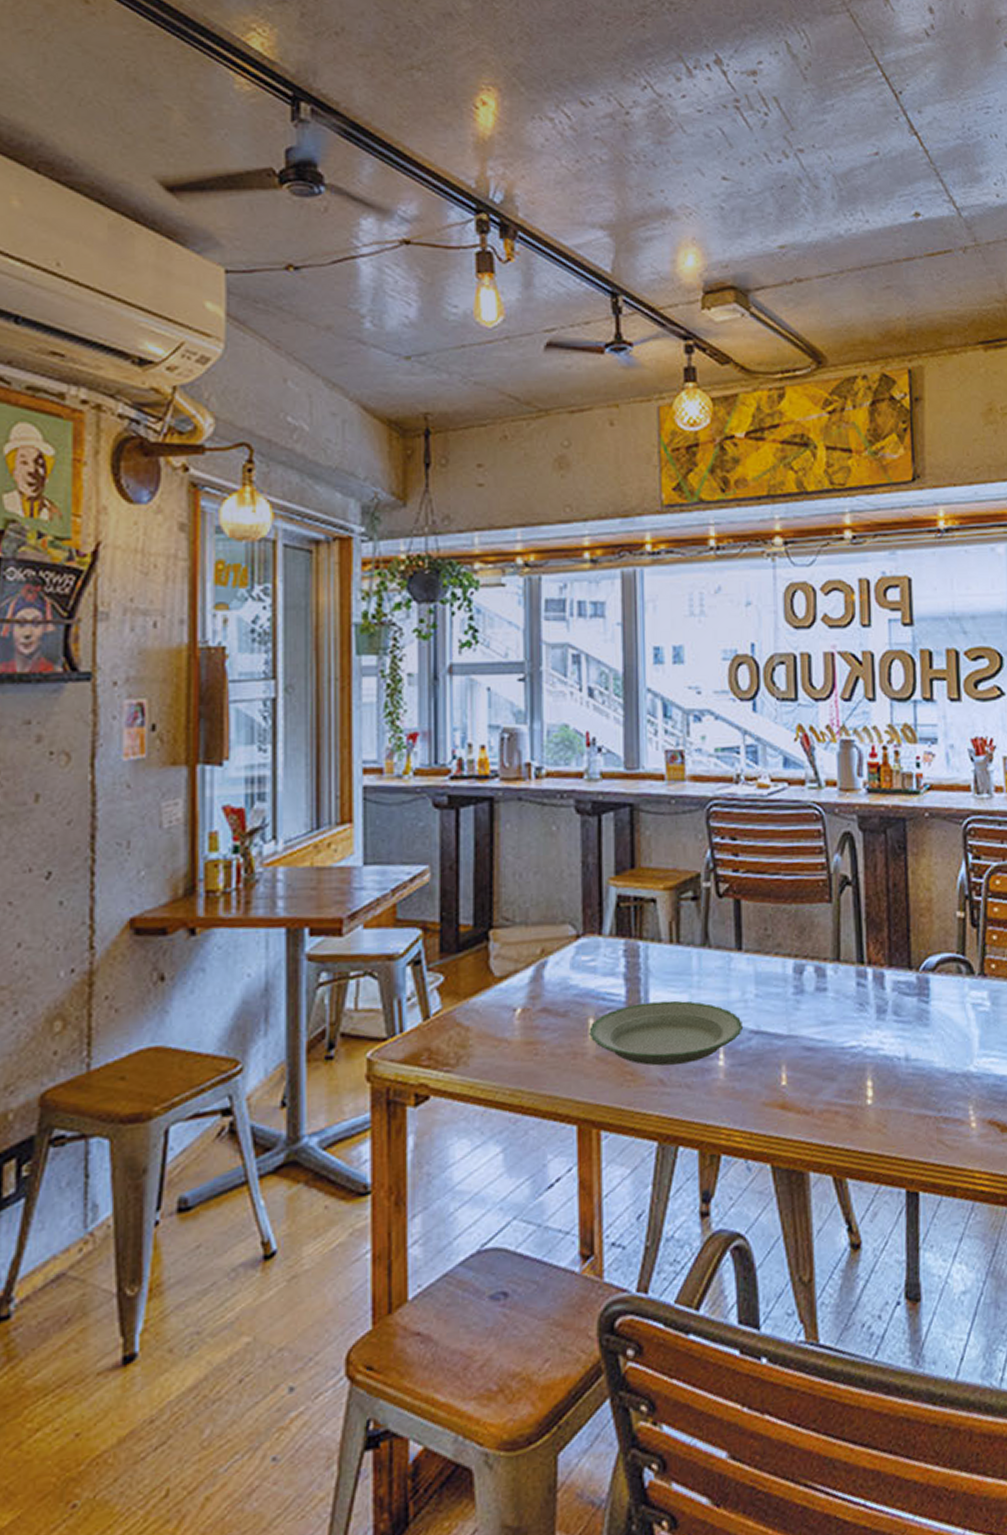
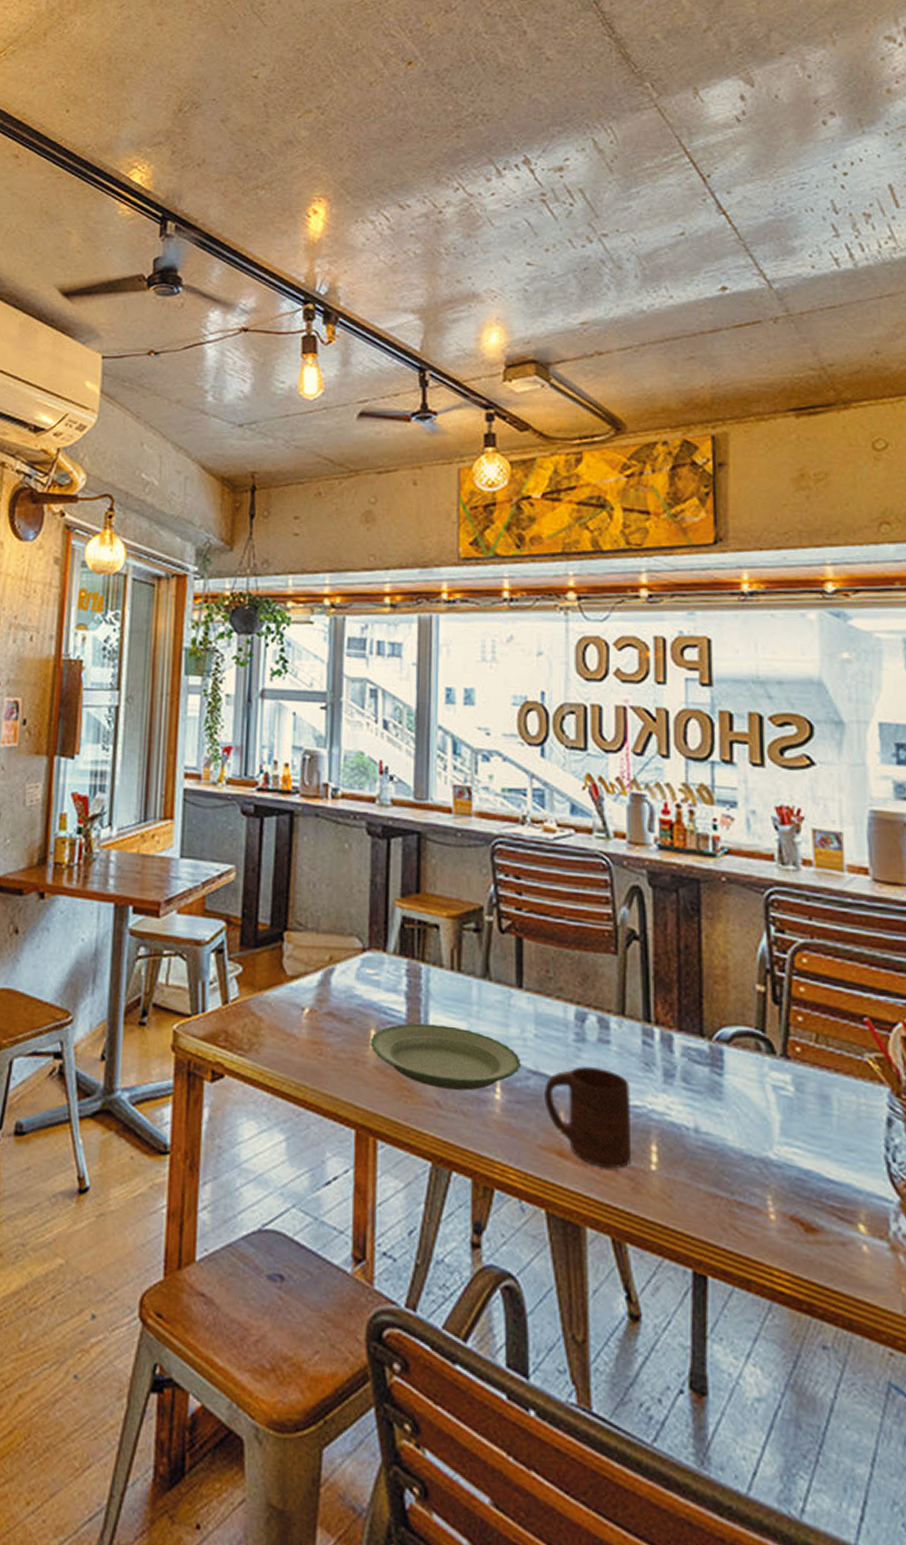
cup: none [766,1016,850,1112] -> present [545,1066,632,1169]

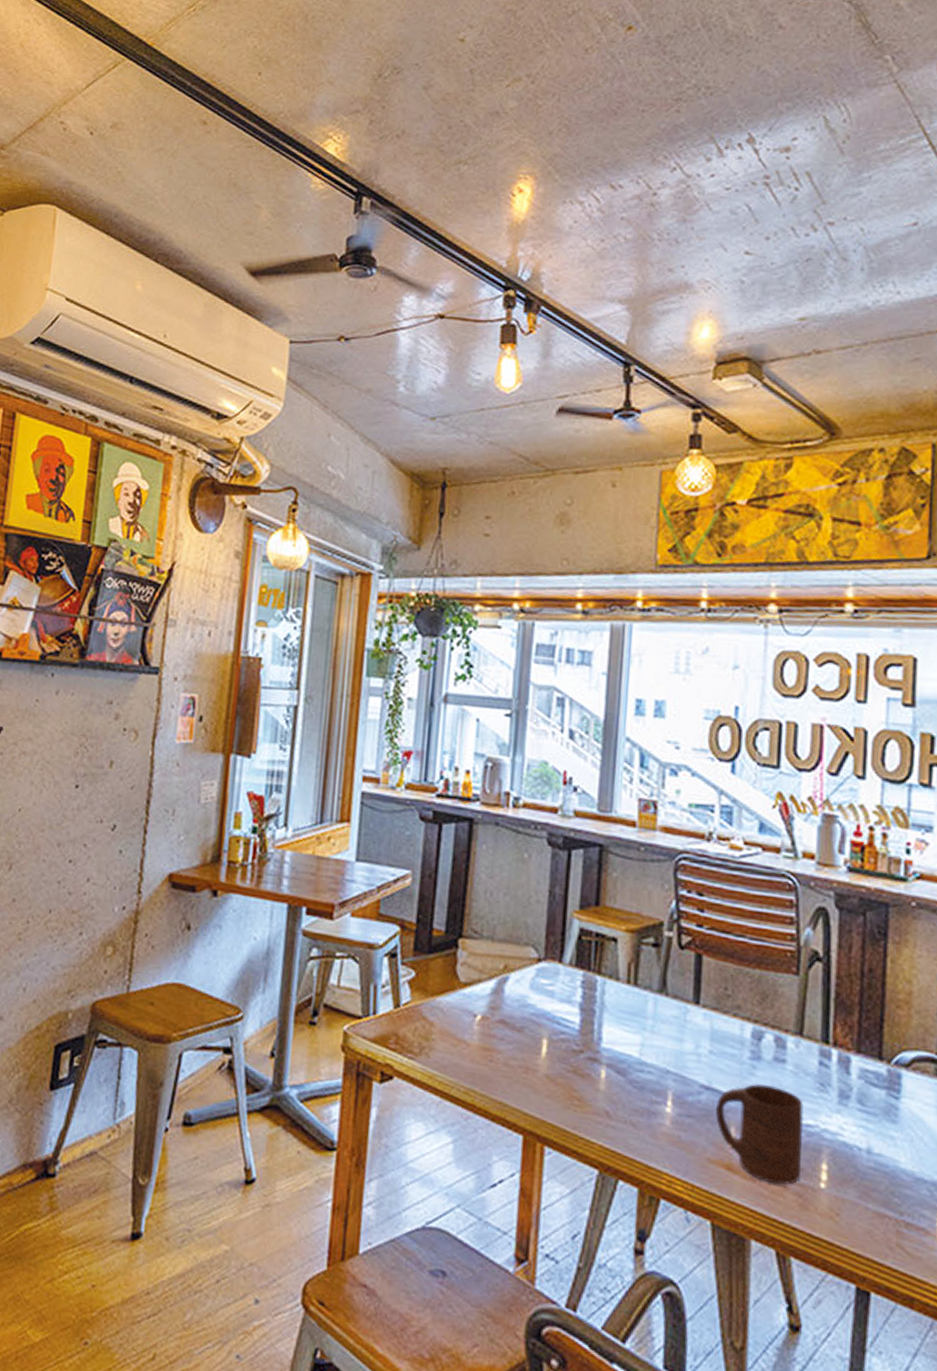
plate: present [370,1023,522,1091] -> none [542,1034,695,1103]

